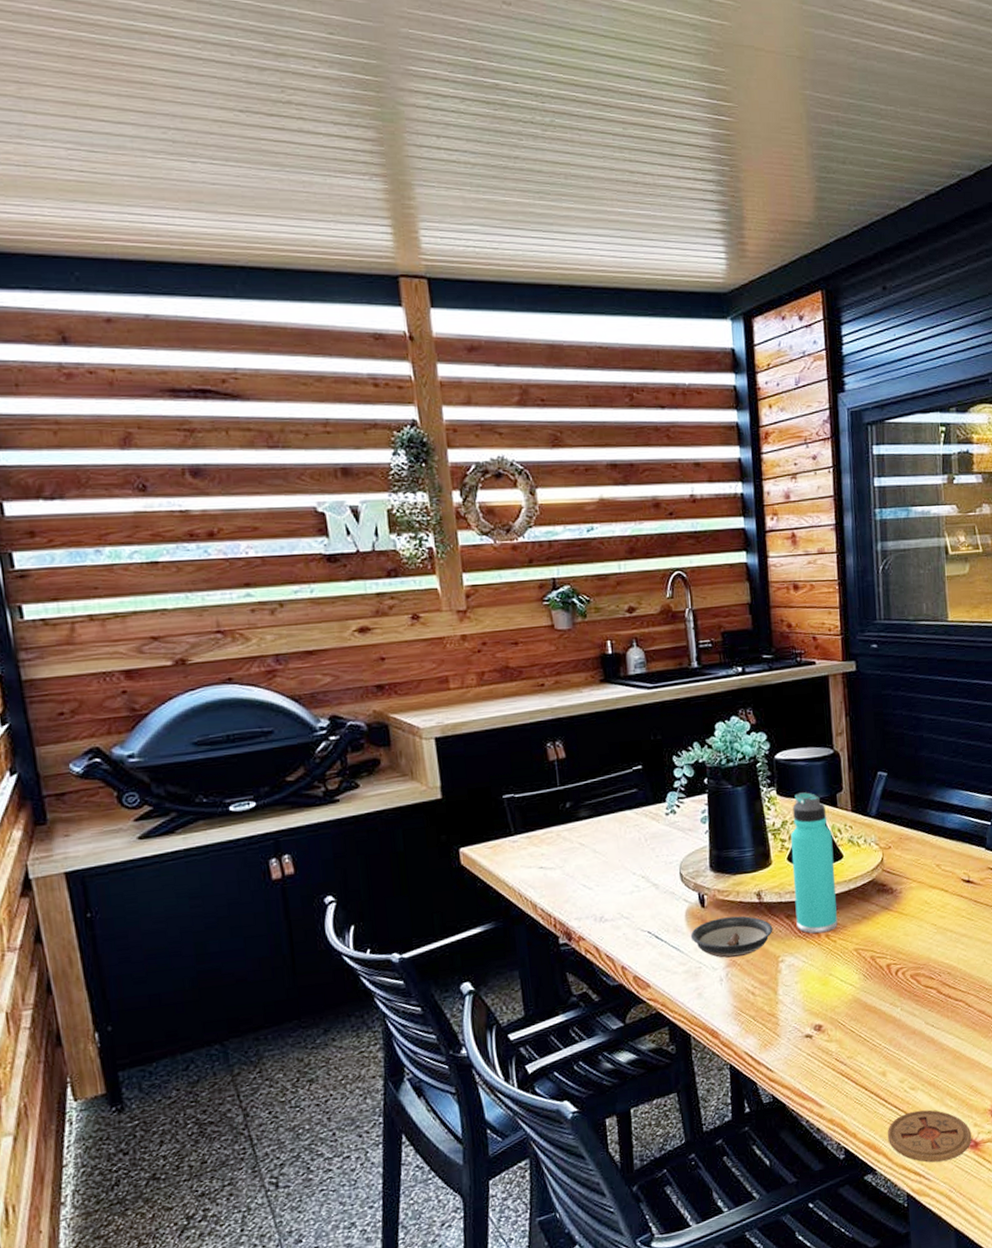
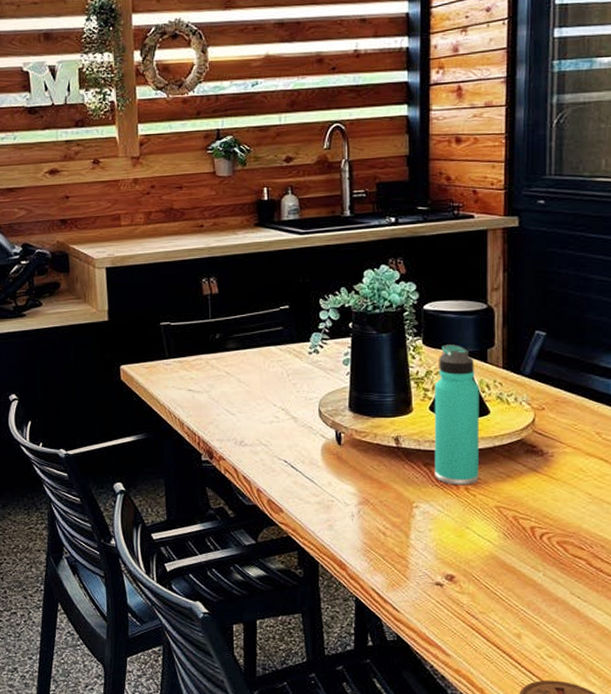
saucer: present [691,916,773,958] -> none [326,457,409,497]

